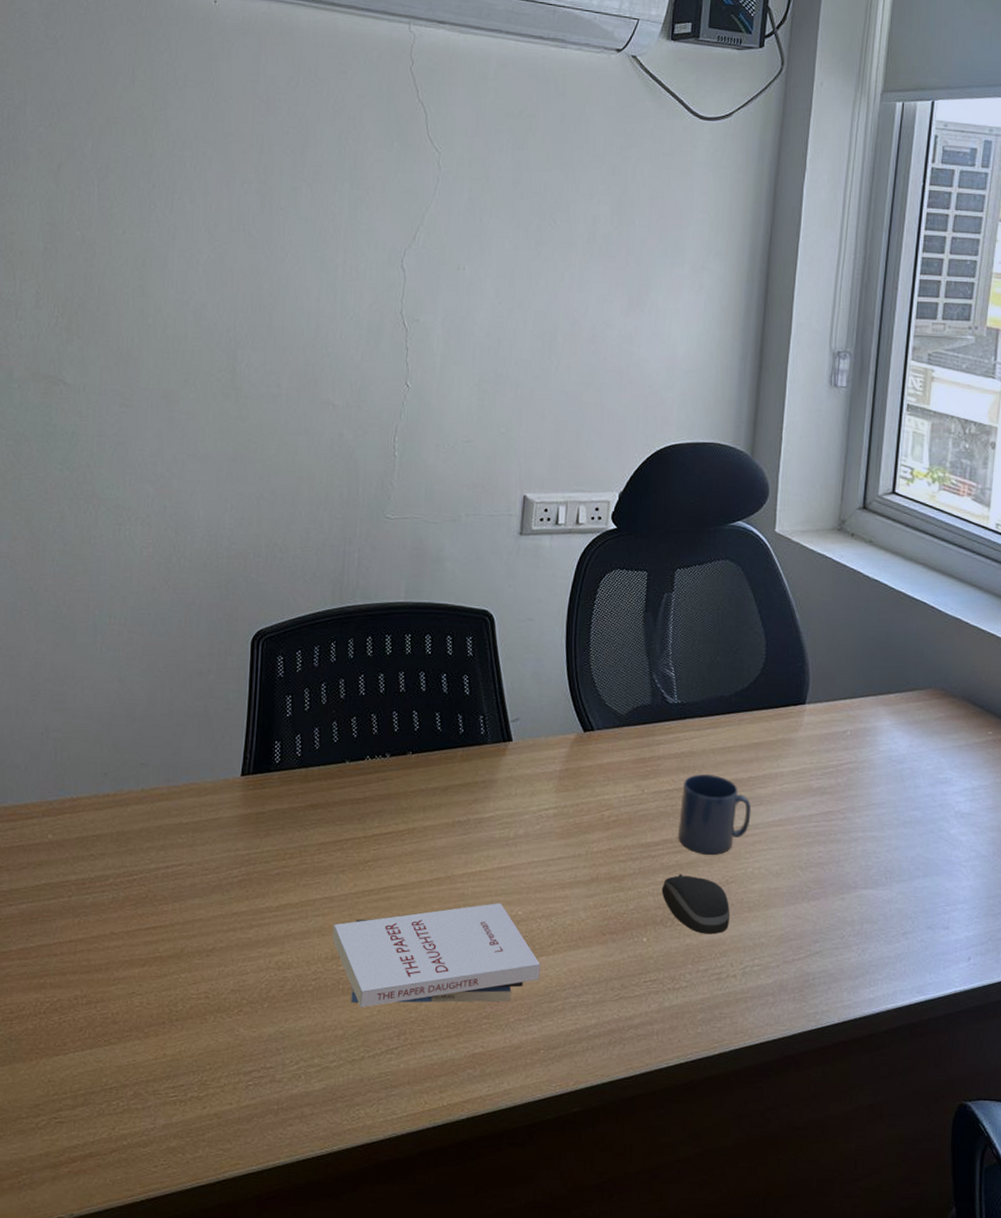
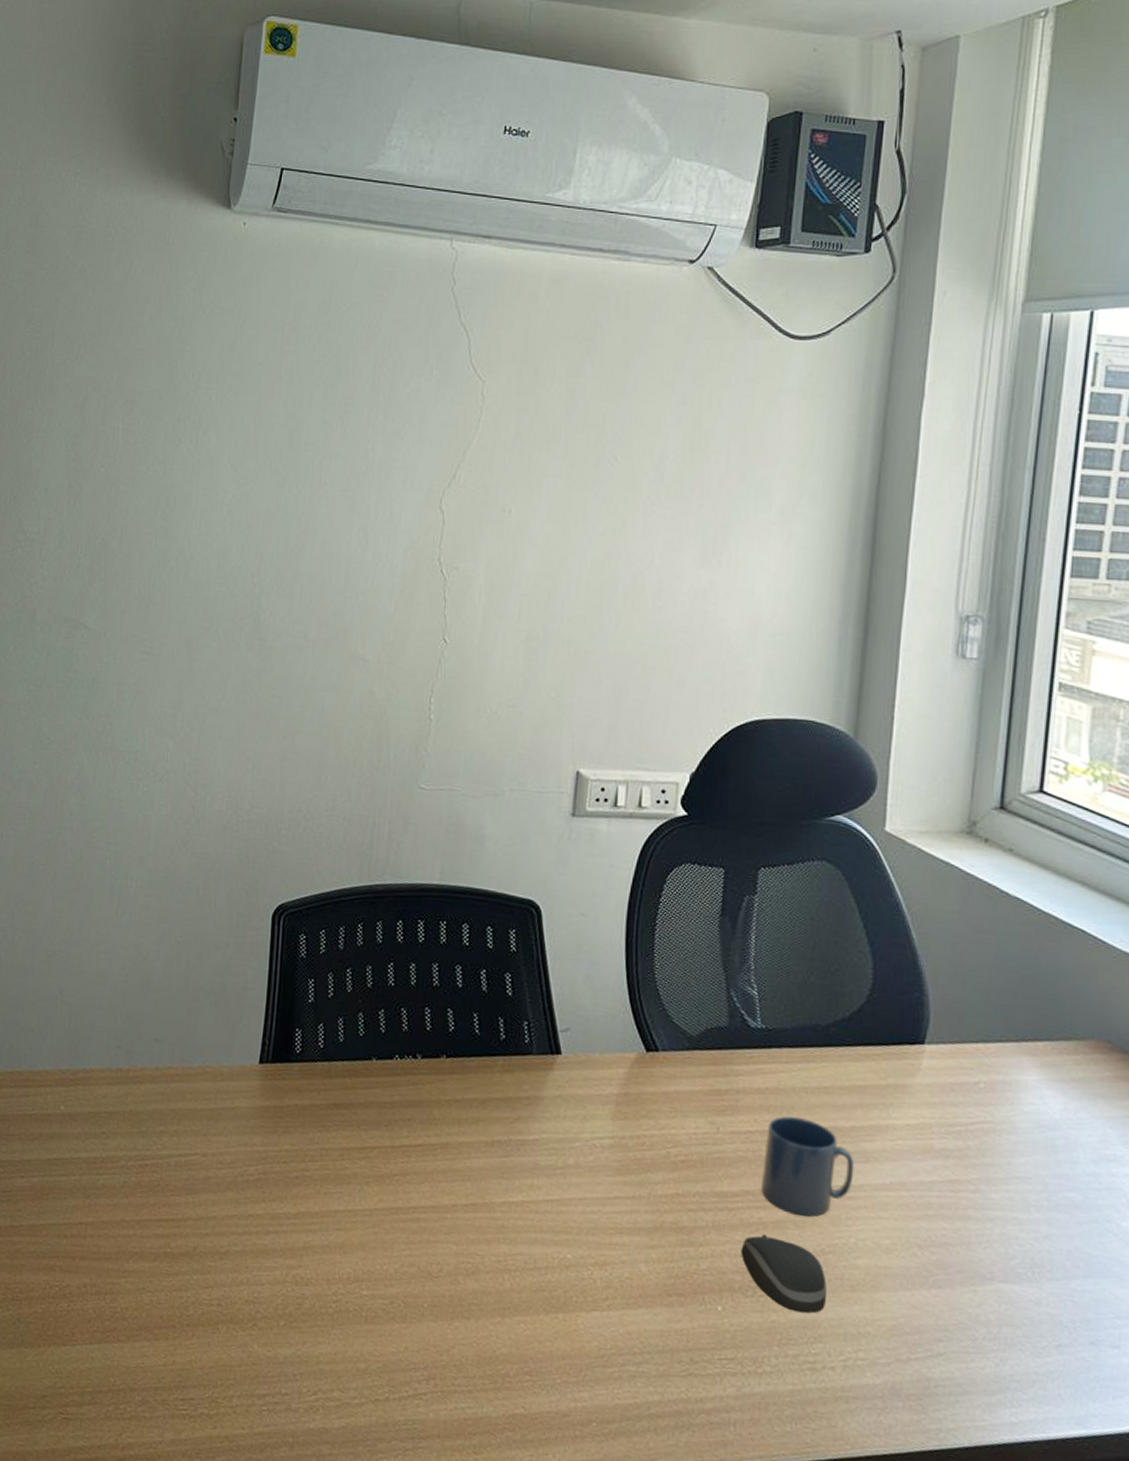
books: present [332,903,541,1008] -> none [355,1239,594,1359]

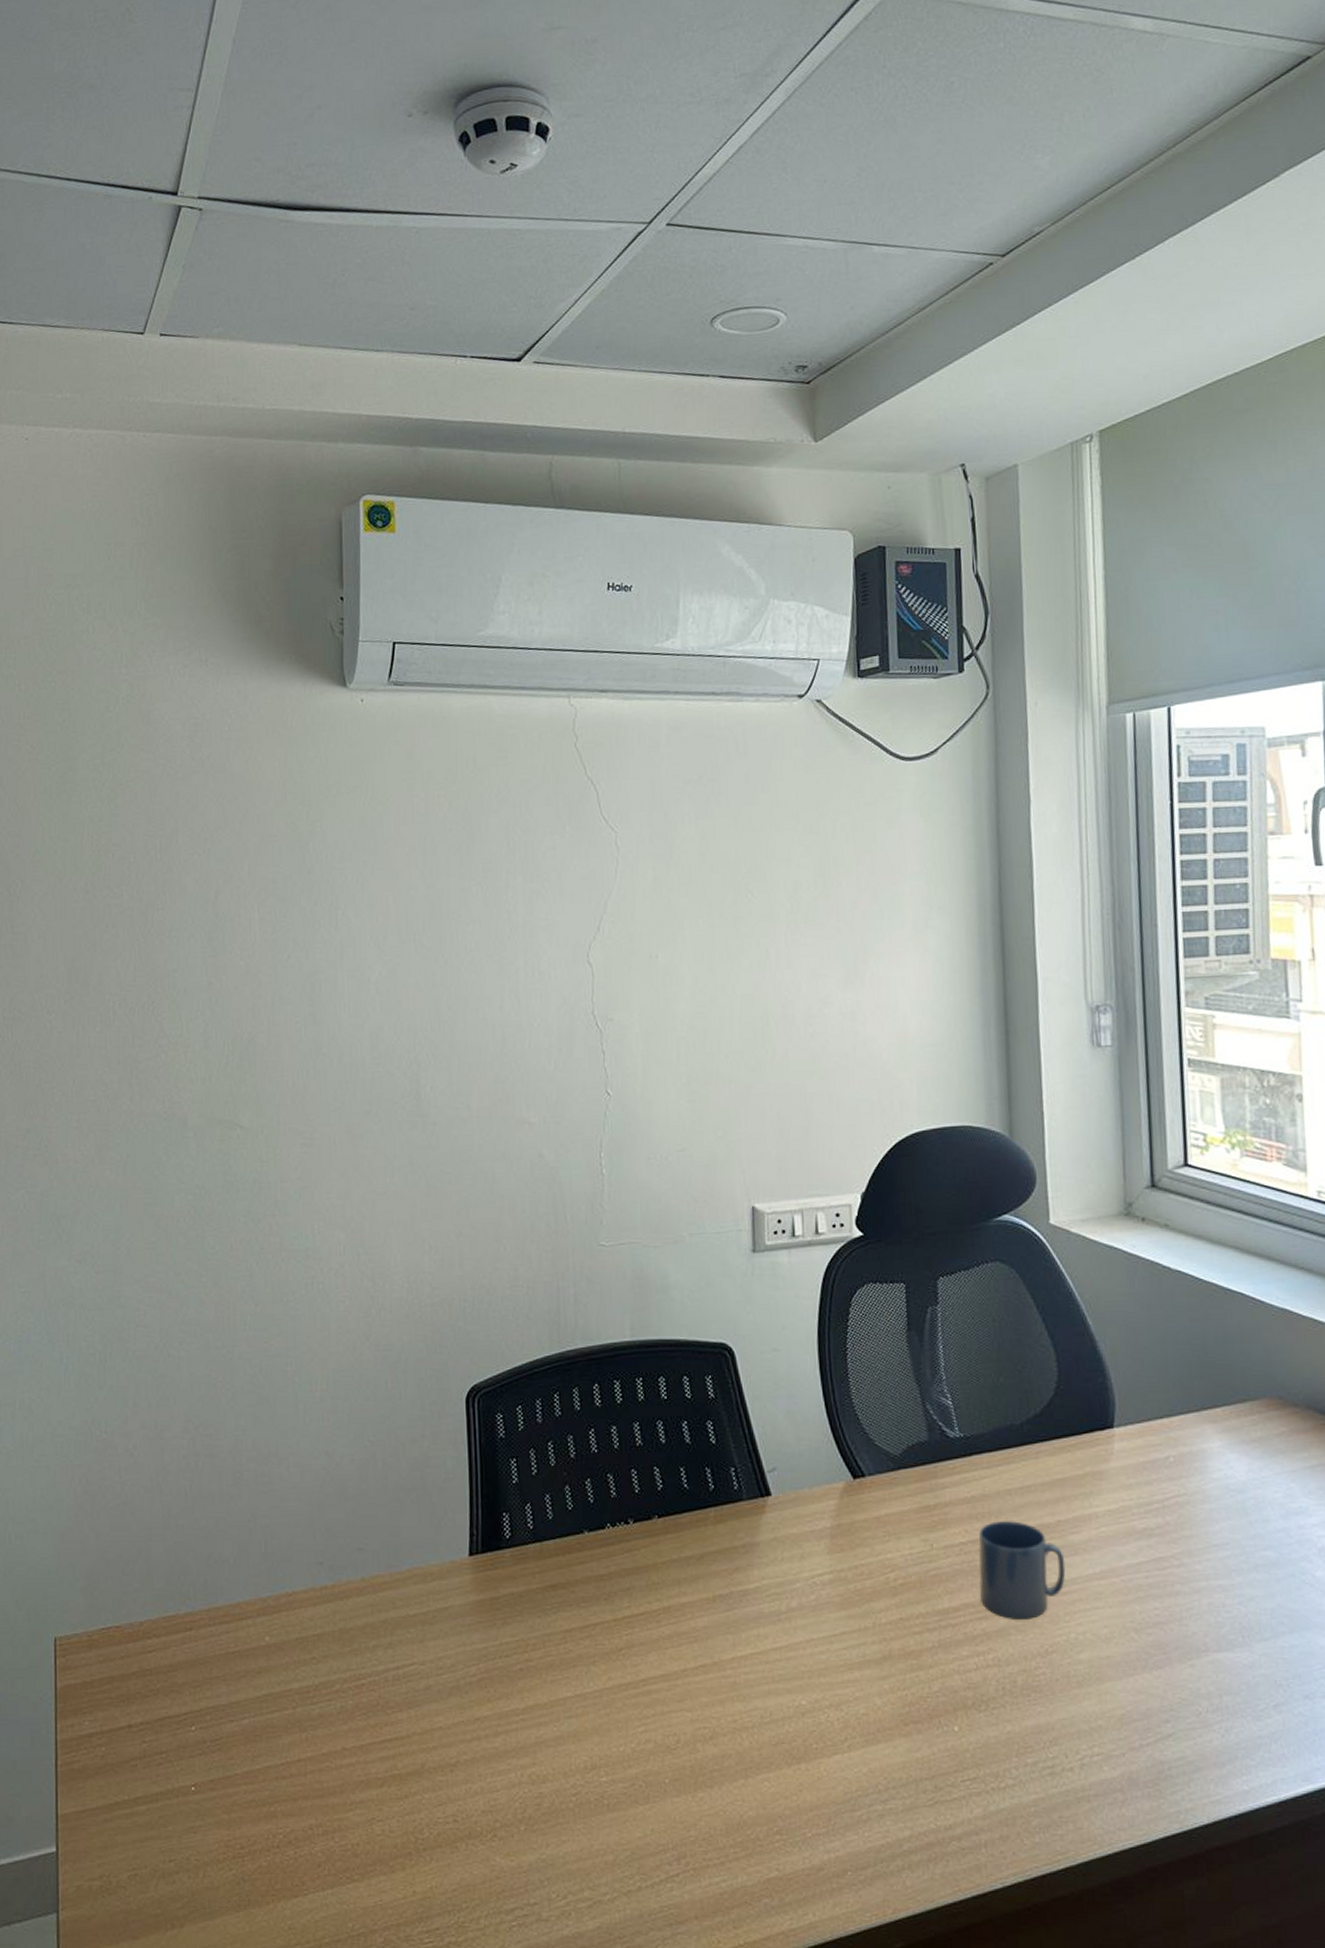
computer mouse: present [741,1234,827,1313] -> none [969,1645,1056,1718]

